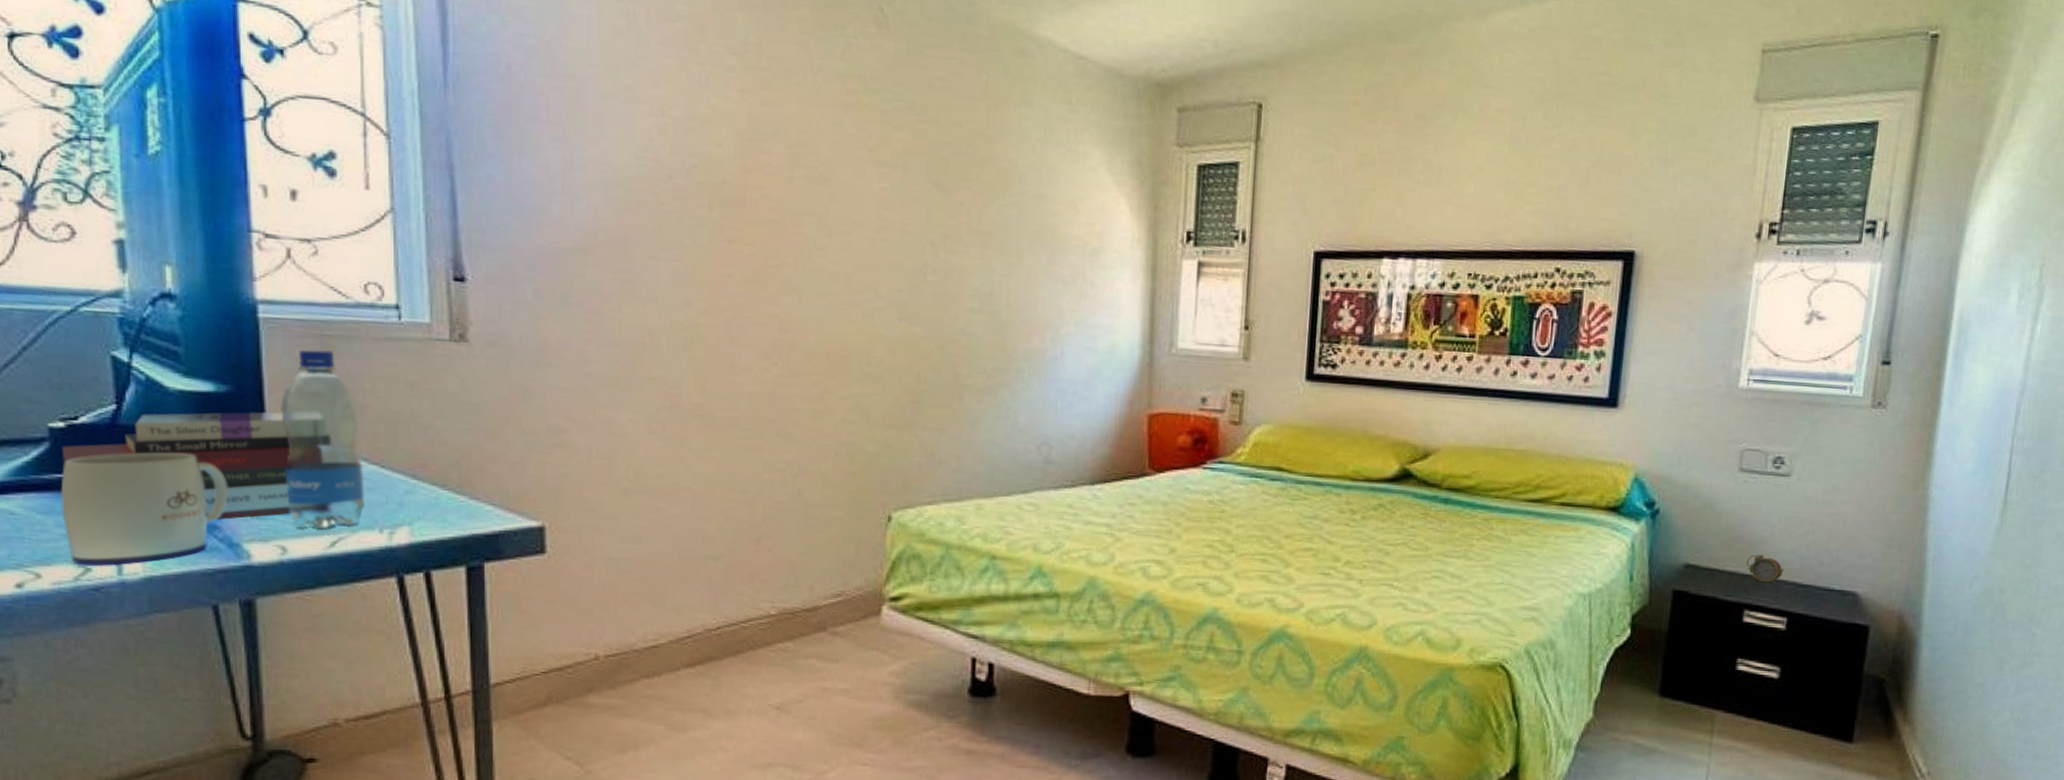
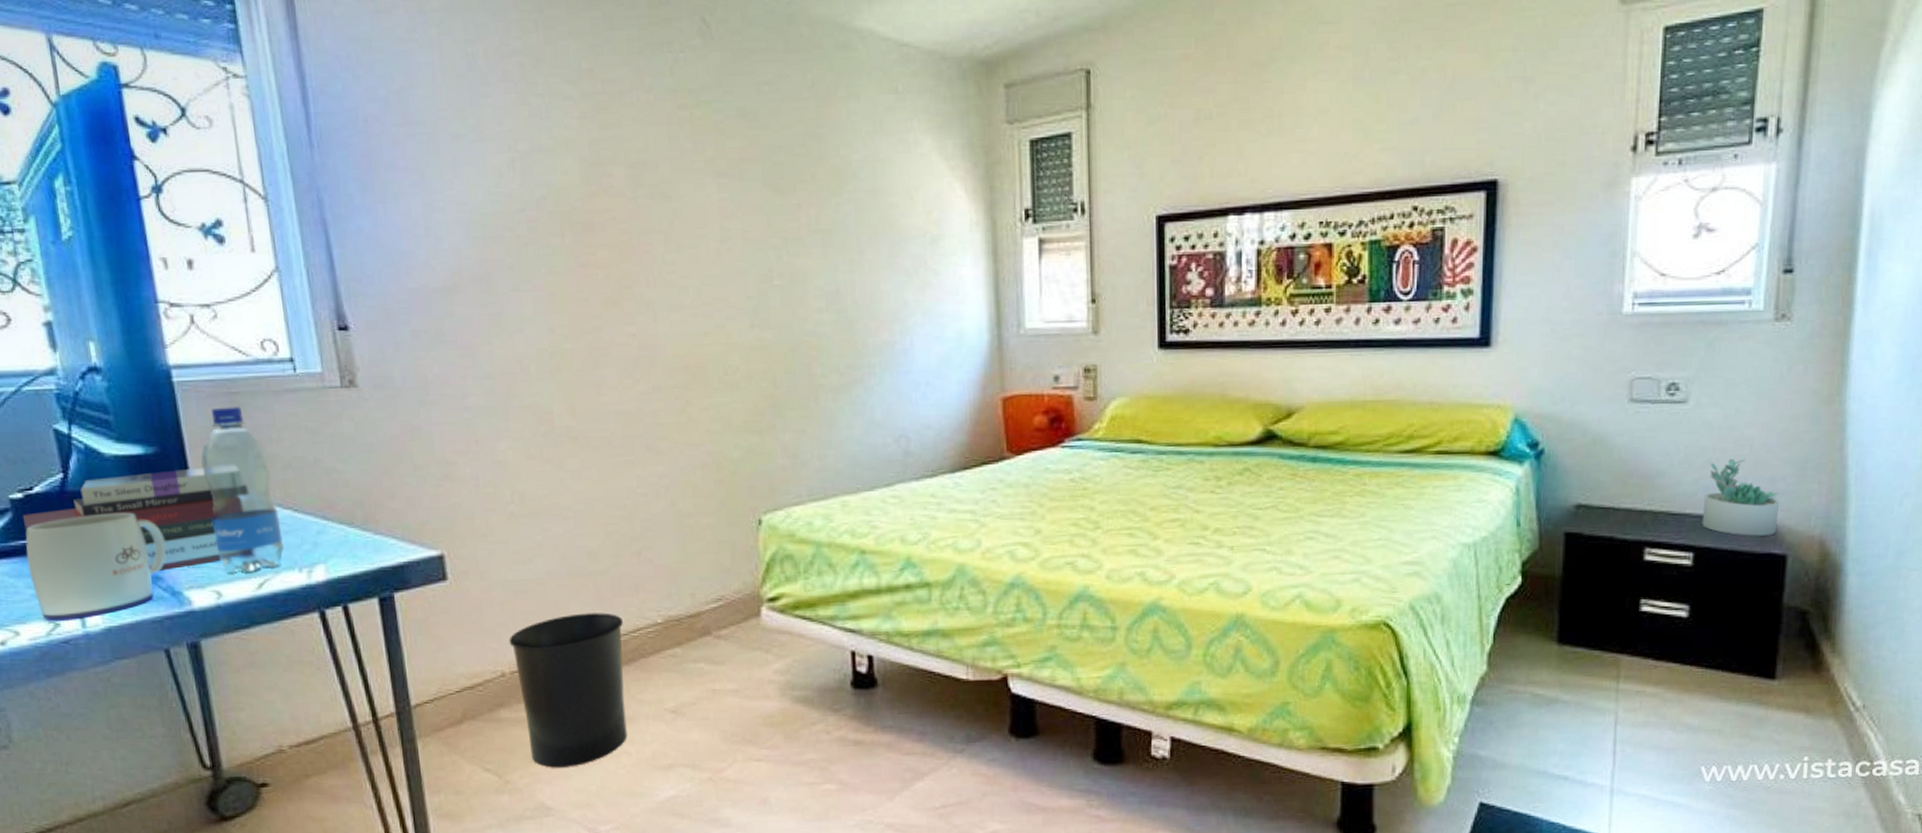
waste bin: none [607,599,734,760] -> present [509,613,627,768]
alarm clock: present [1746,554,1785,583] -> none [1643,488,1688,518]
succulent plant: none [1796,532,1866,607] -> present [1702,458,1780,536]

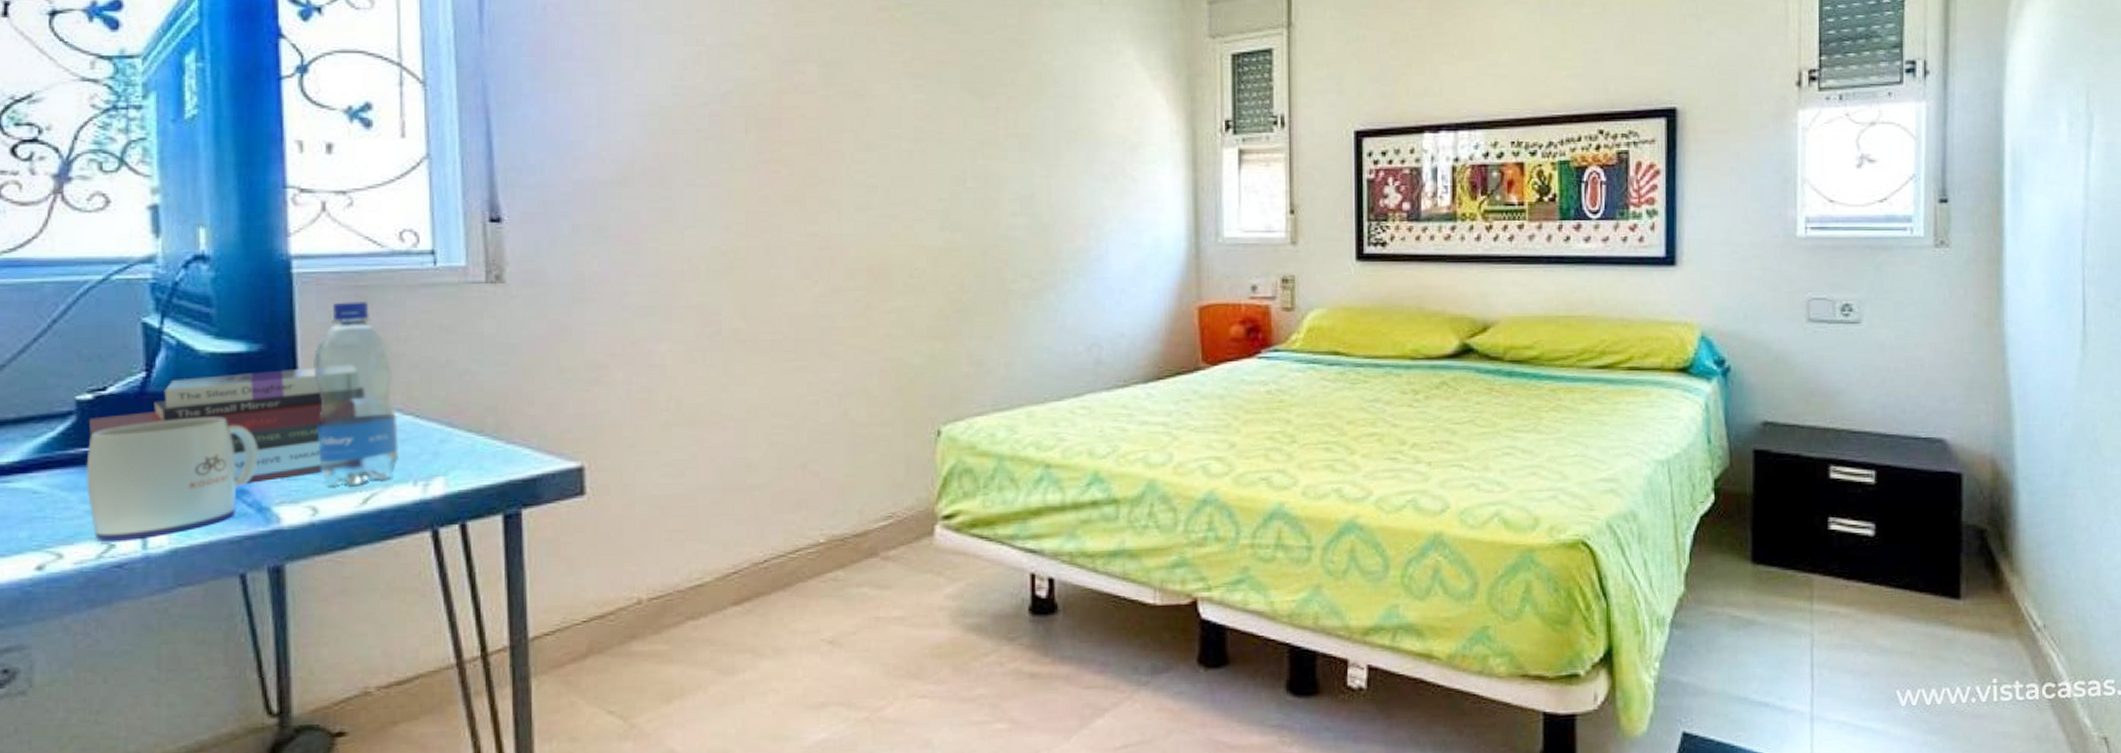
waste bin: present [509,613,627,768] -> none [650,531,782,709]
succulent plant: present [1702,458,1780,536] -> none [1881,378,1952,455]

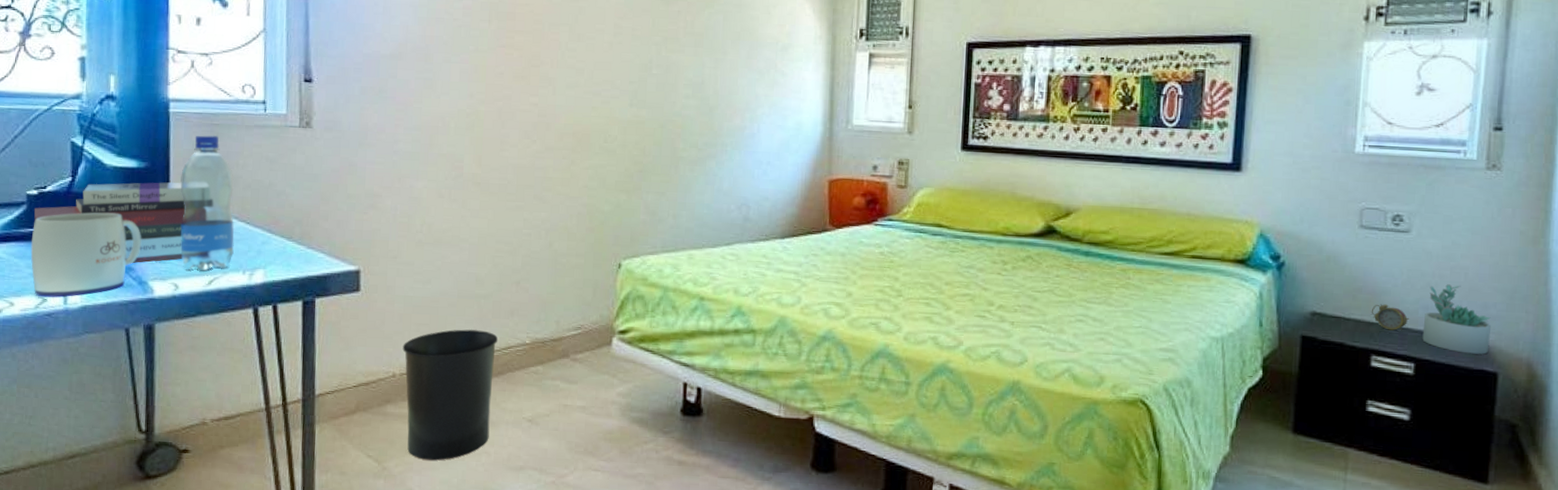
waste bin: none [650,531,782,709] -> present [402,329,498,460]
alarm clock: none [1826,406,1867,436] -> present [1371,304,1410,331]
succulent plant: none [1881,378,1952,455] -> present [1422,284,1492,355]

